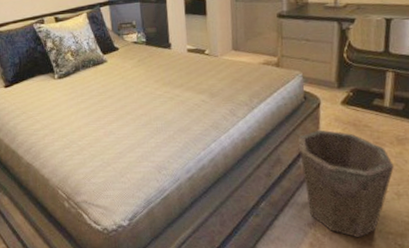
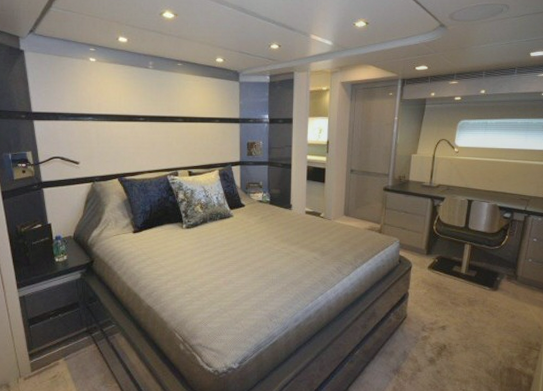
waste bin: present [298,129,394,238] -> none [392,289,464,384]

